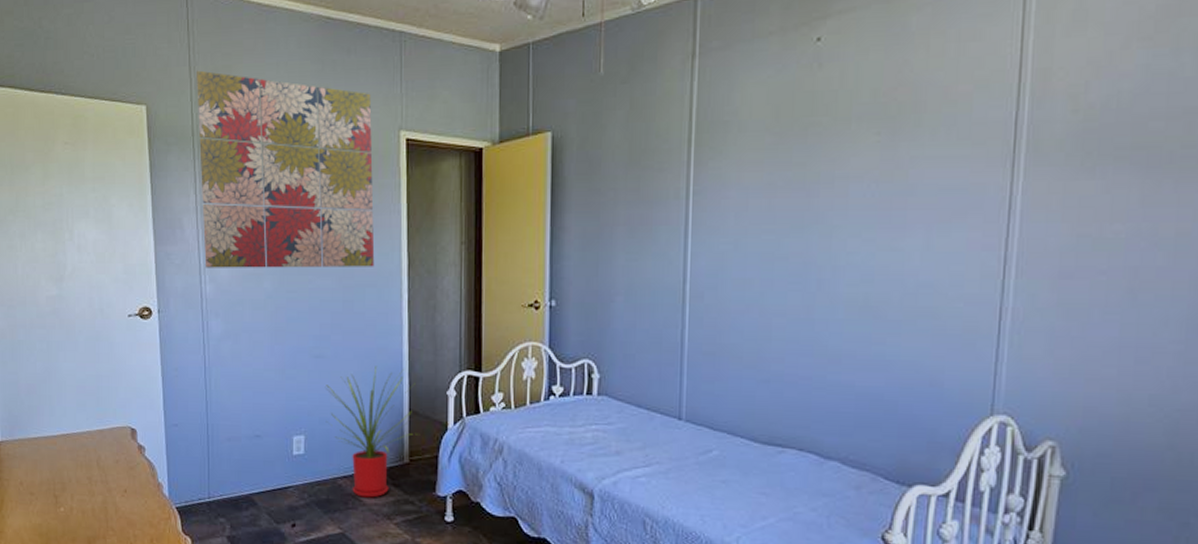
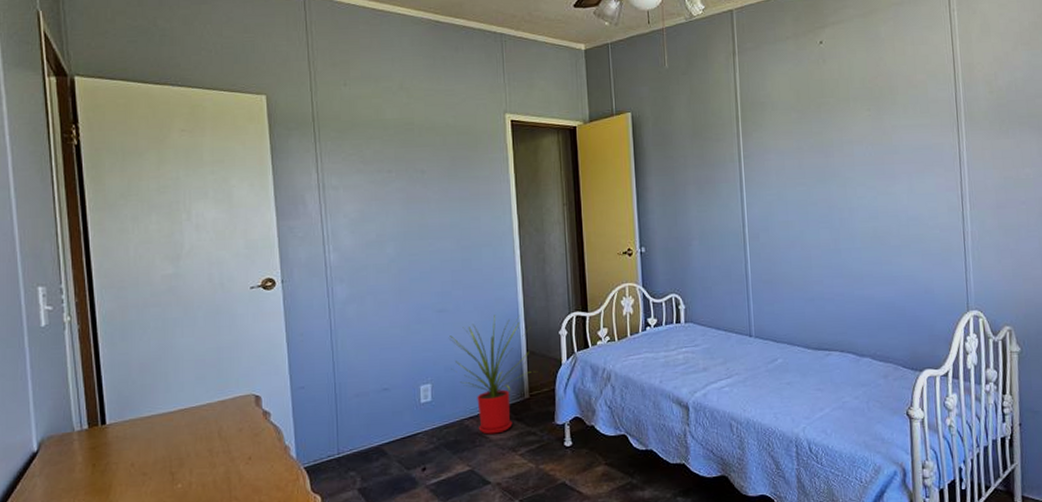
wall art: present [197,70,375,268] -> none [316,64,489,239]

